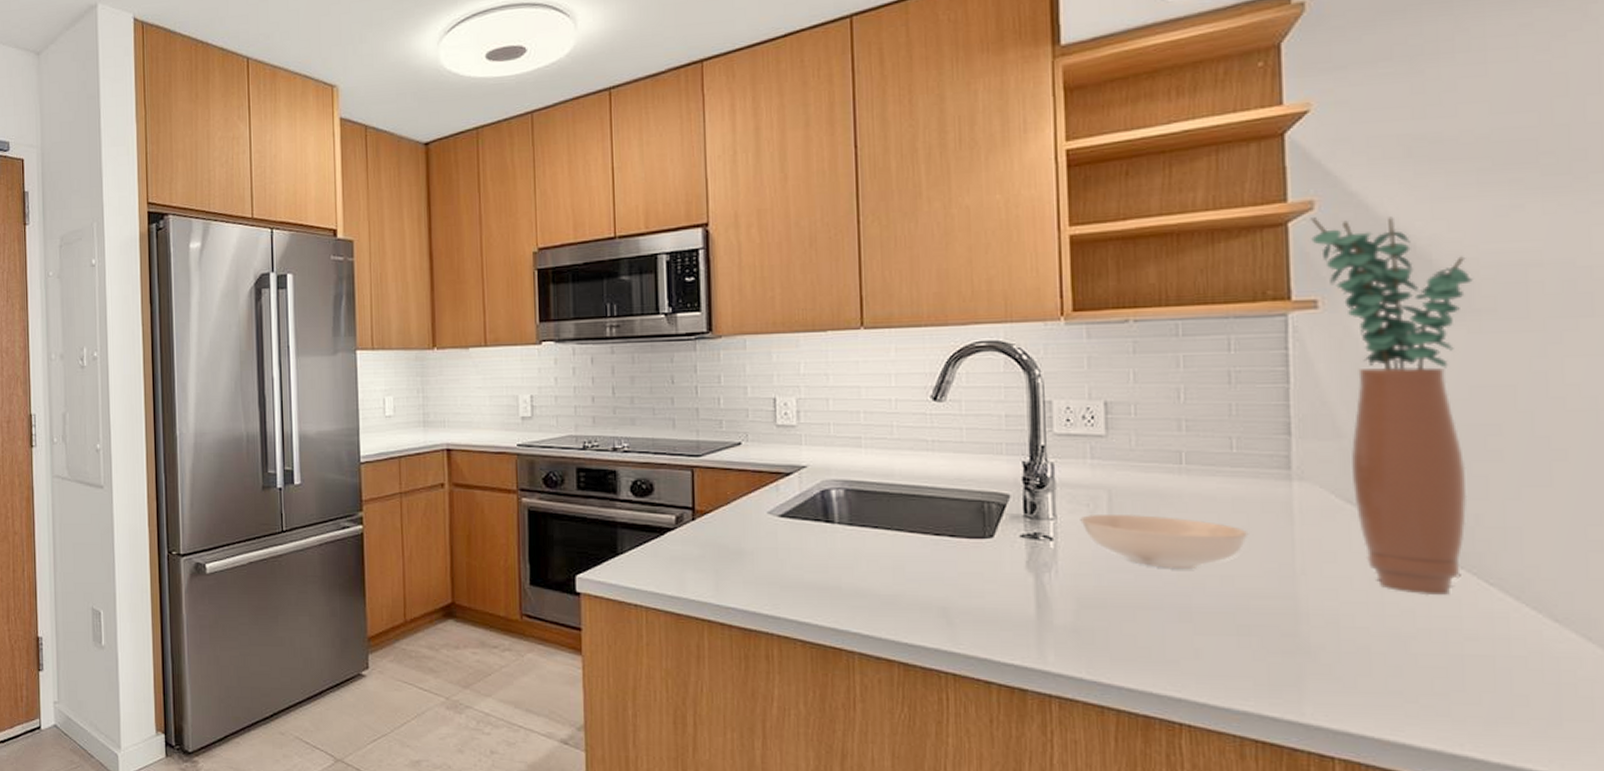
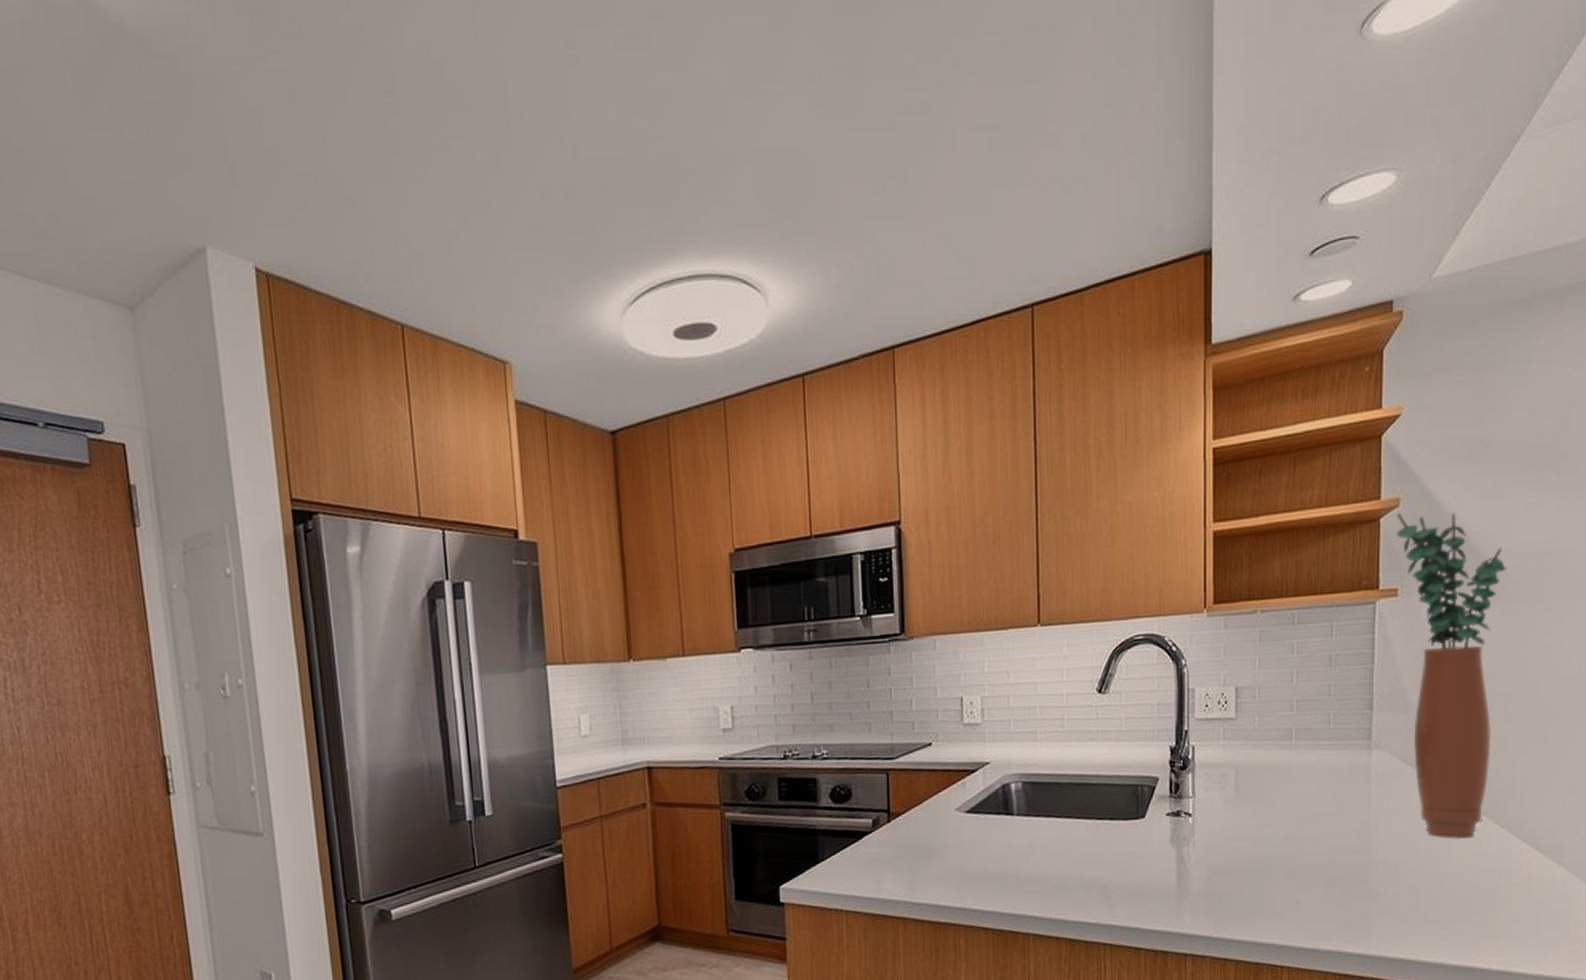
bowl: present [1080,513,1249,568] -> none [1213,787,1339,834]

